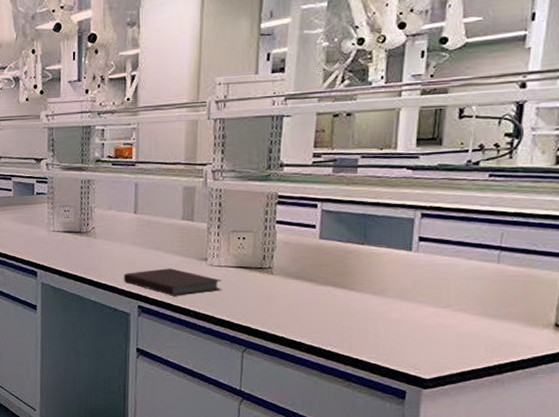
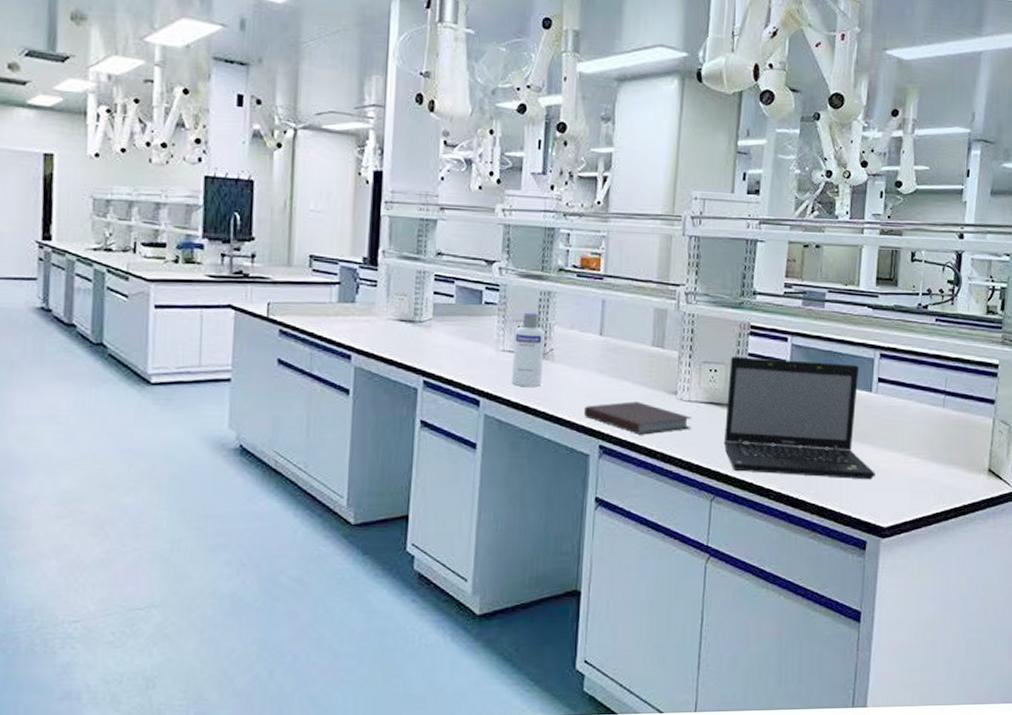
screw cap bottle: none [61,198,87,259] -> present [512,312,545,387]
laptop: none [253,224,416,335] -> present [723,357,875,480]

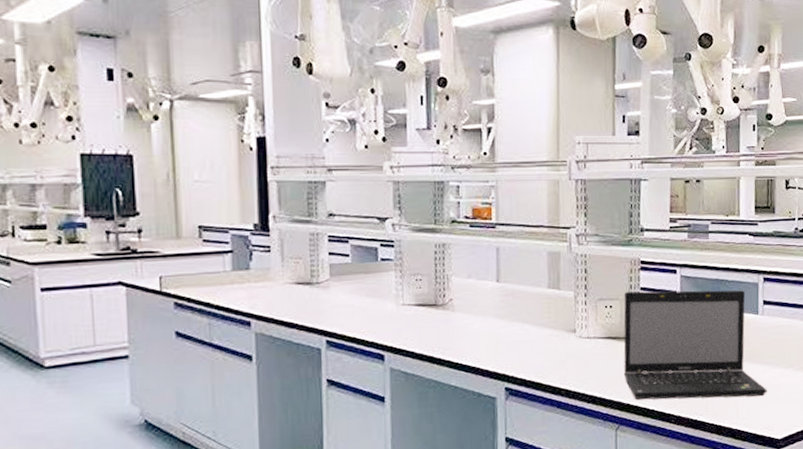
screw cap bottle: present [512,312,545,387] -> none [412,265,445,338]
notebook: present [583,401,692,435] -> none [487,342,592,374]

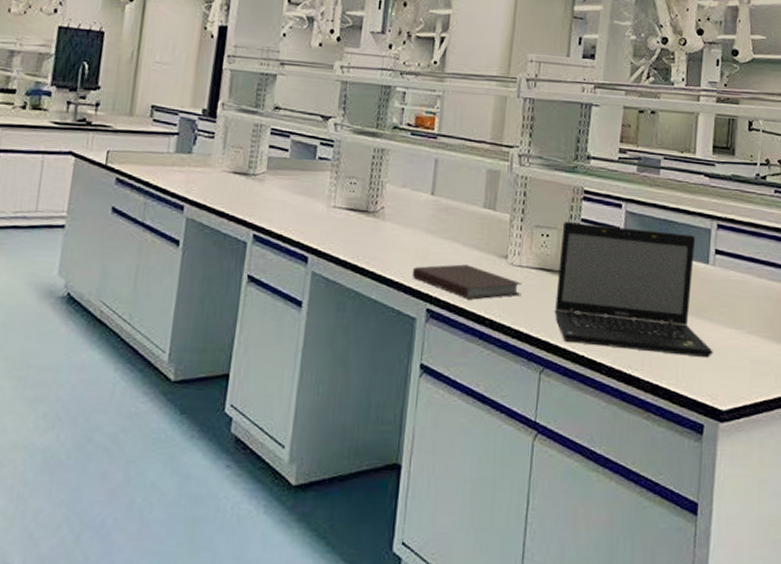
notebook: none [487,342,592,374] -> present [411,264,522,300]

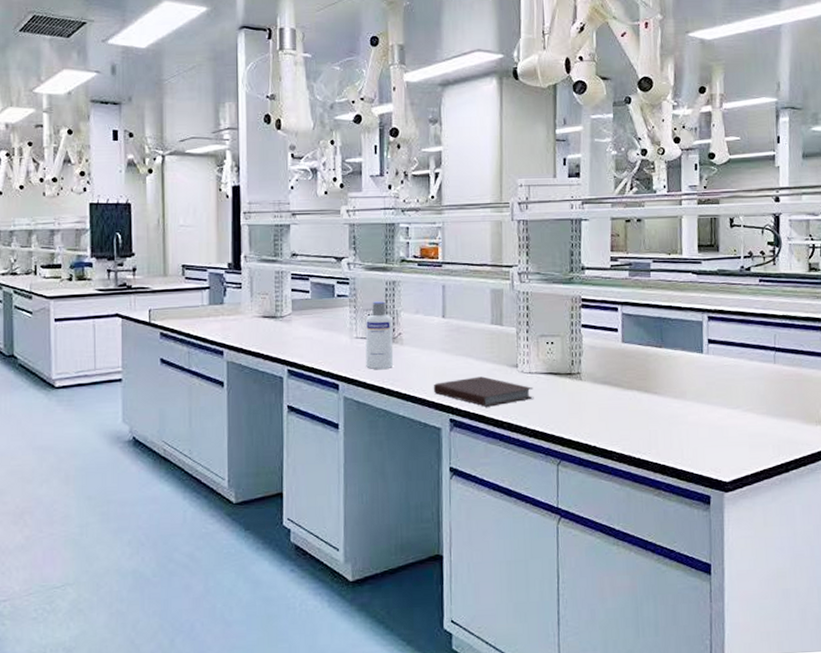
screw cap bottle: none [341,169,377,245] -> present [365,301,394,369]
laptop: present [554,222,713,358] -> none [565,328,714,438]

